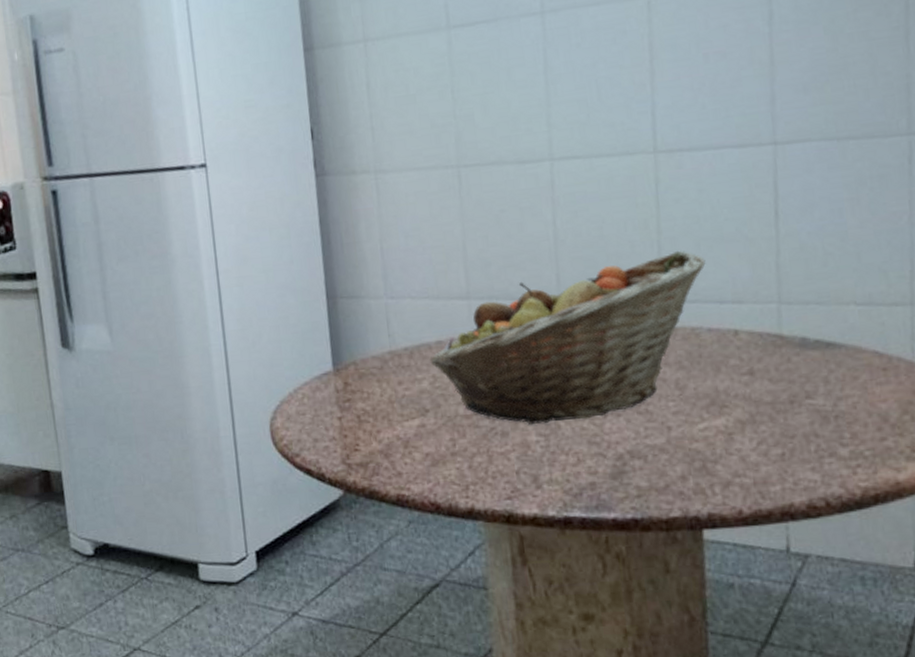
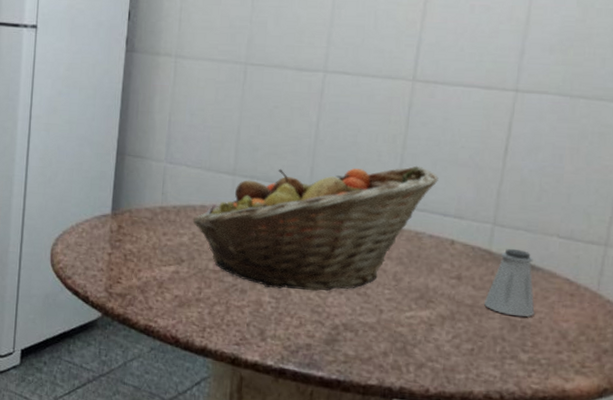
saltshaker: none [786,327,846,406] -> present [484,248,535,317]

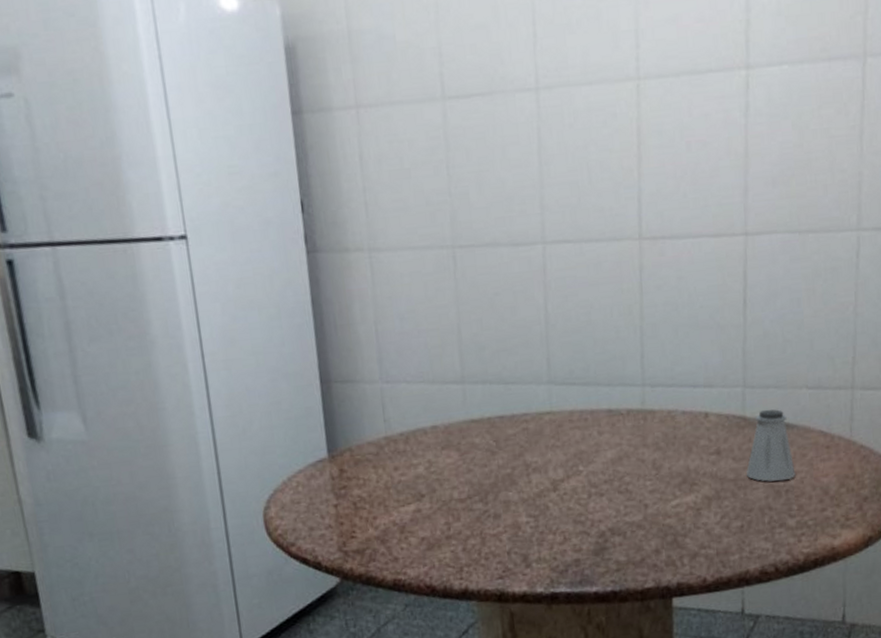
fruit basket: present [192,165,439,292] -> none [425,336,682,506]

